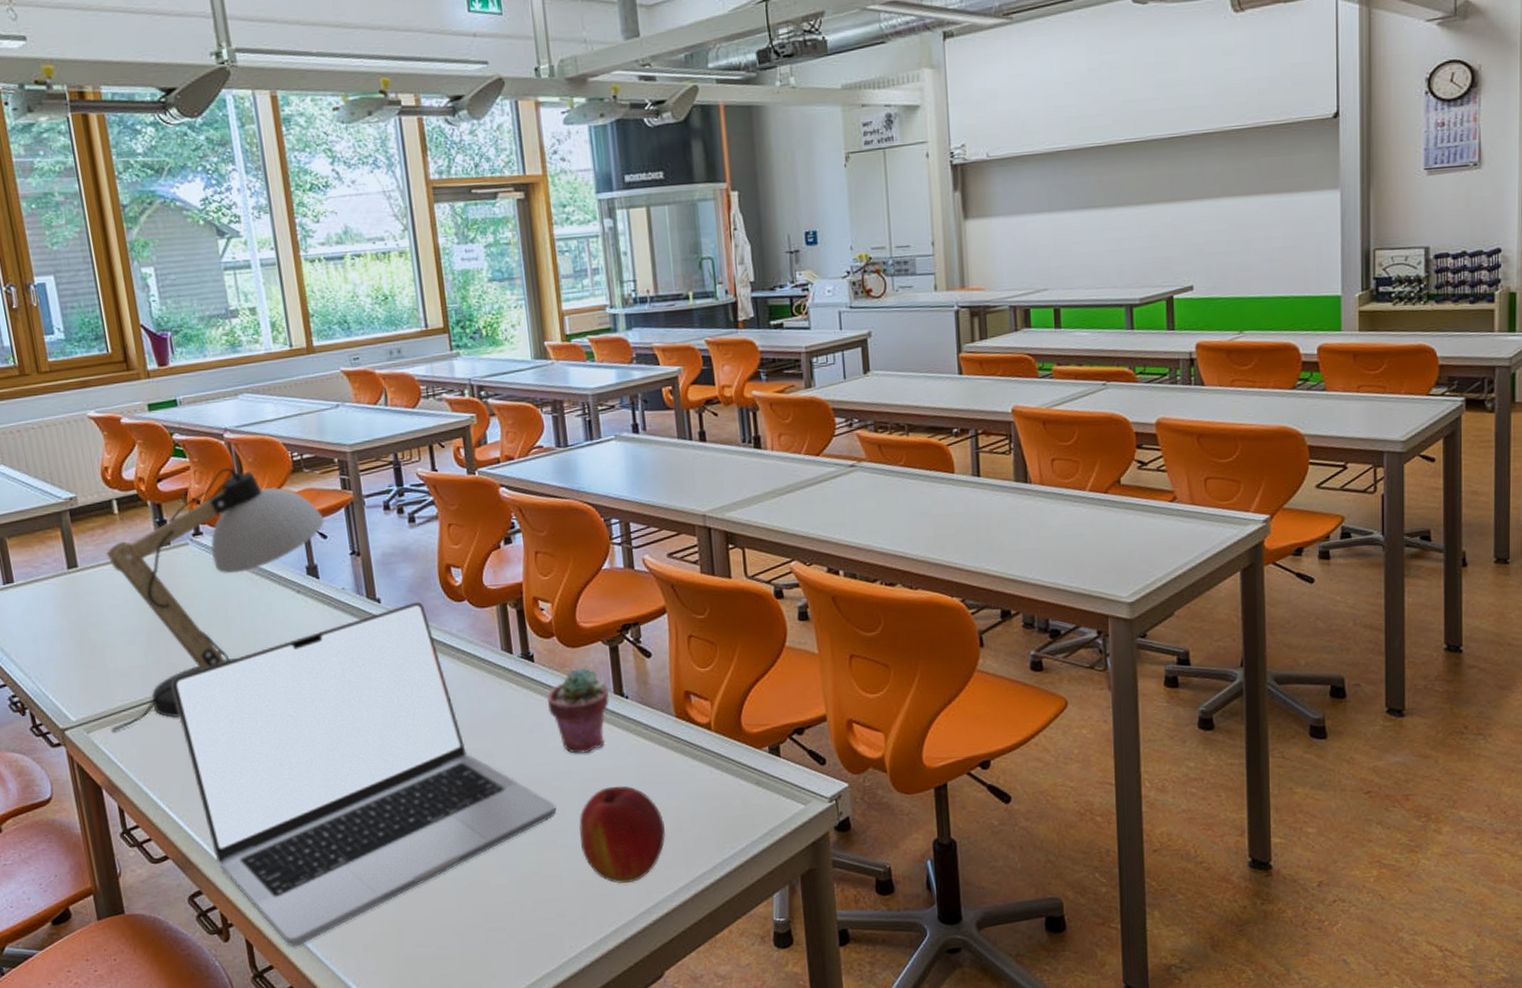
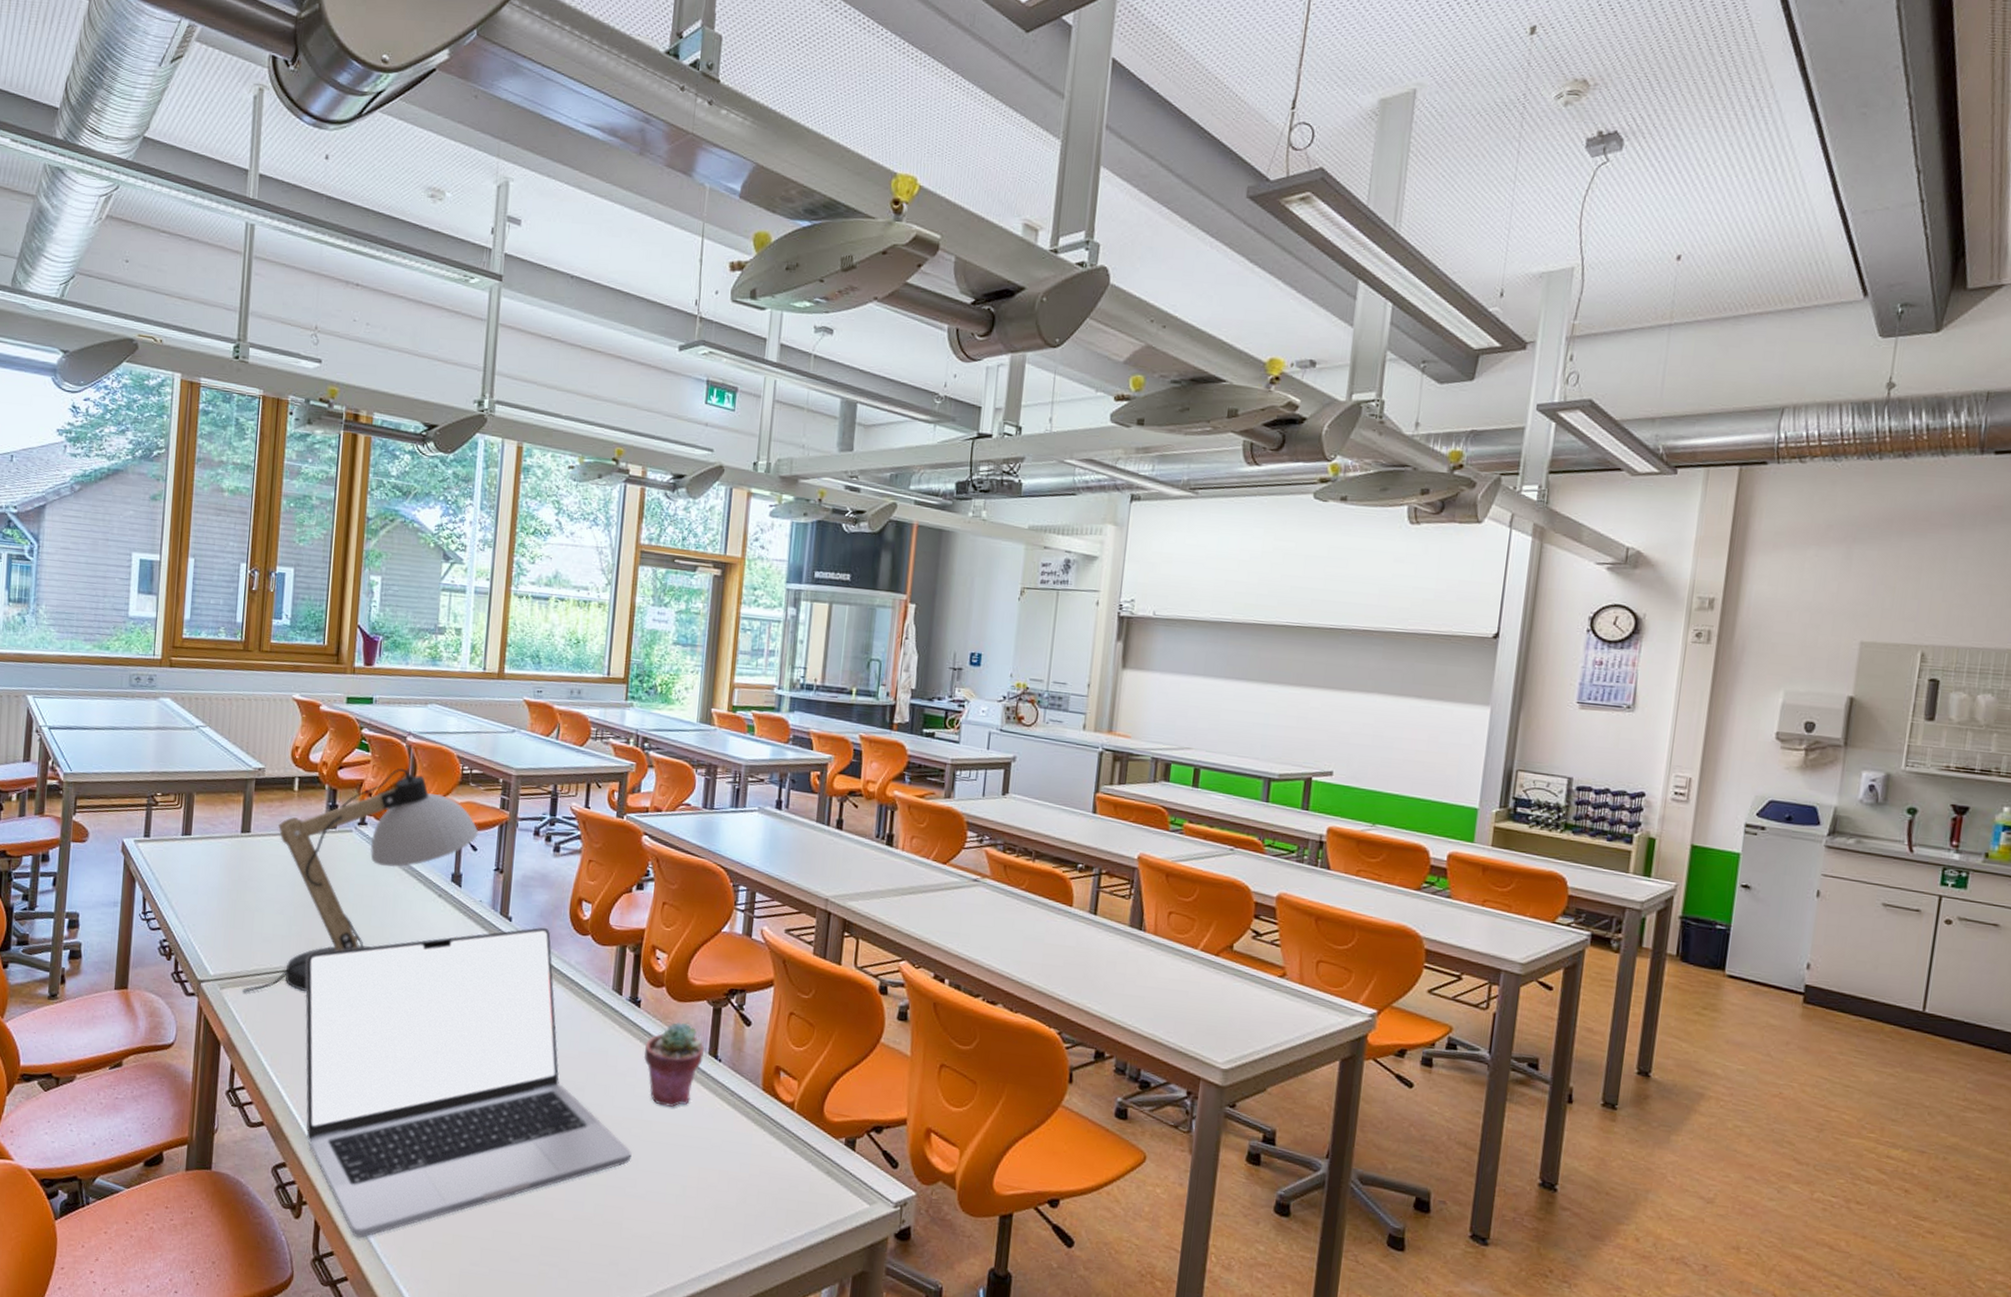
apple: present [579,786,666,883] -> none [647,1145,731,1246]

